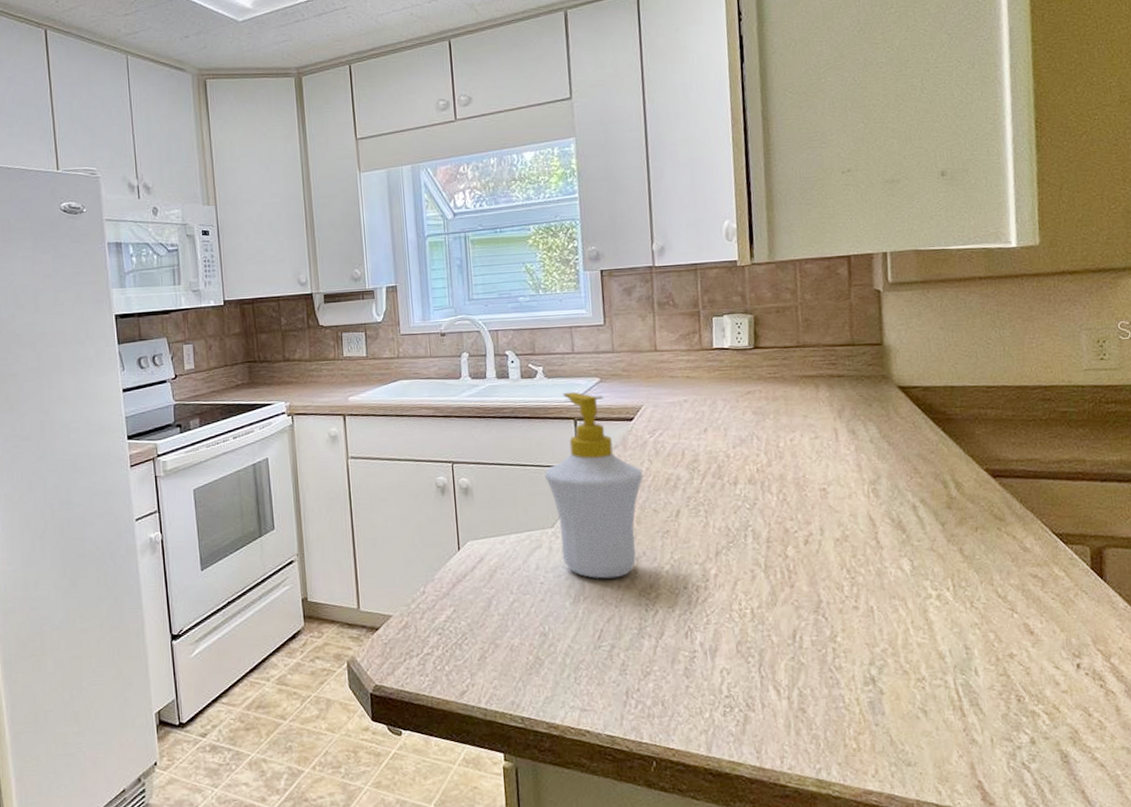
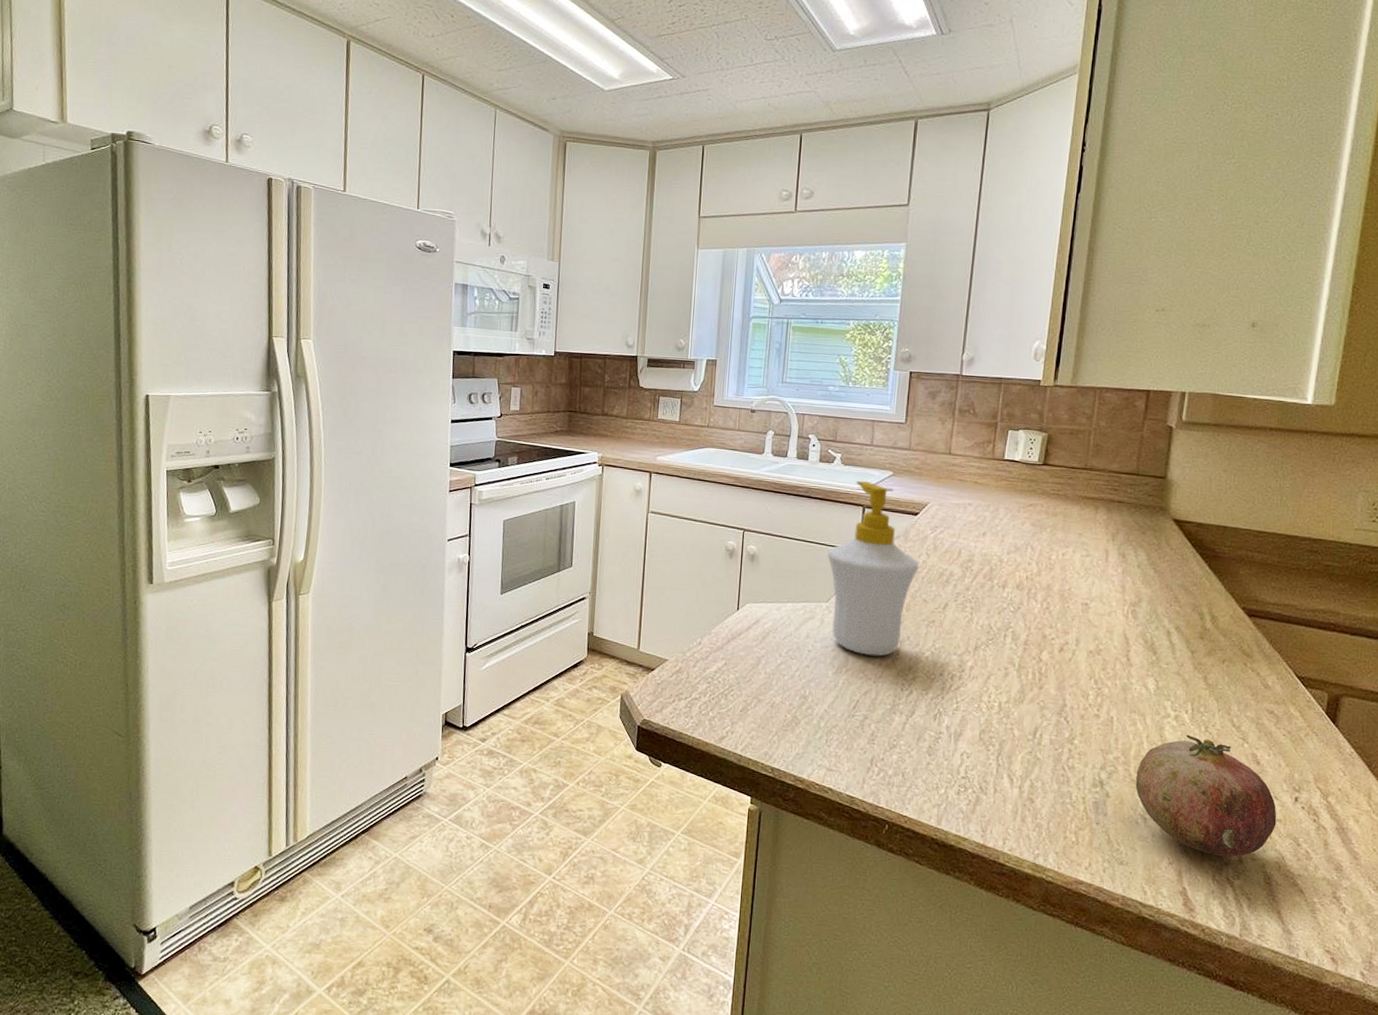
fruit: none [907,613,1063,741] -> present [1135,734,1277,858]

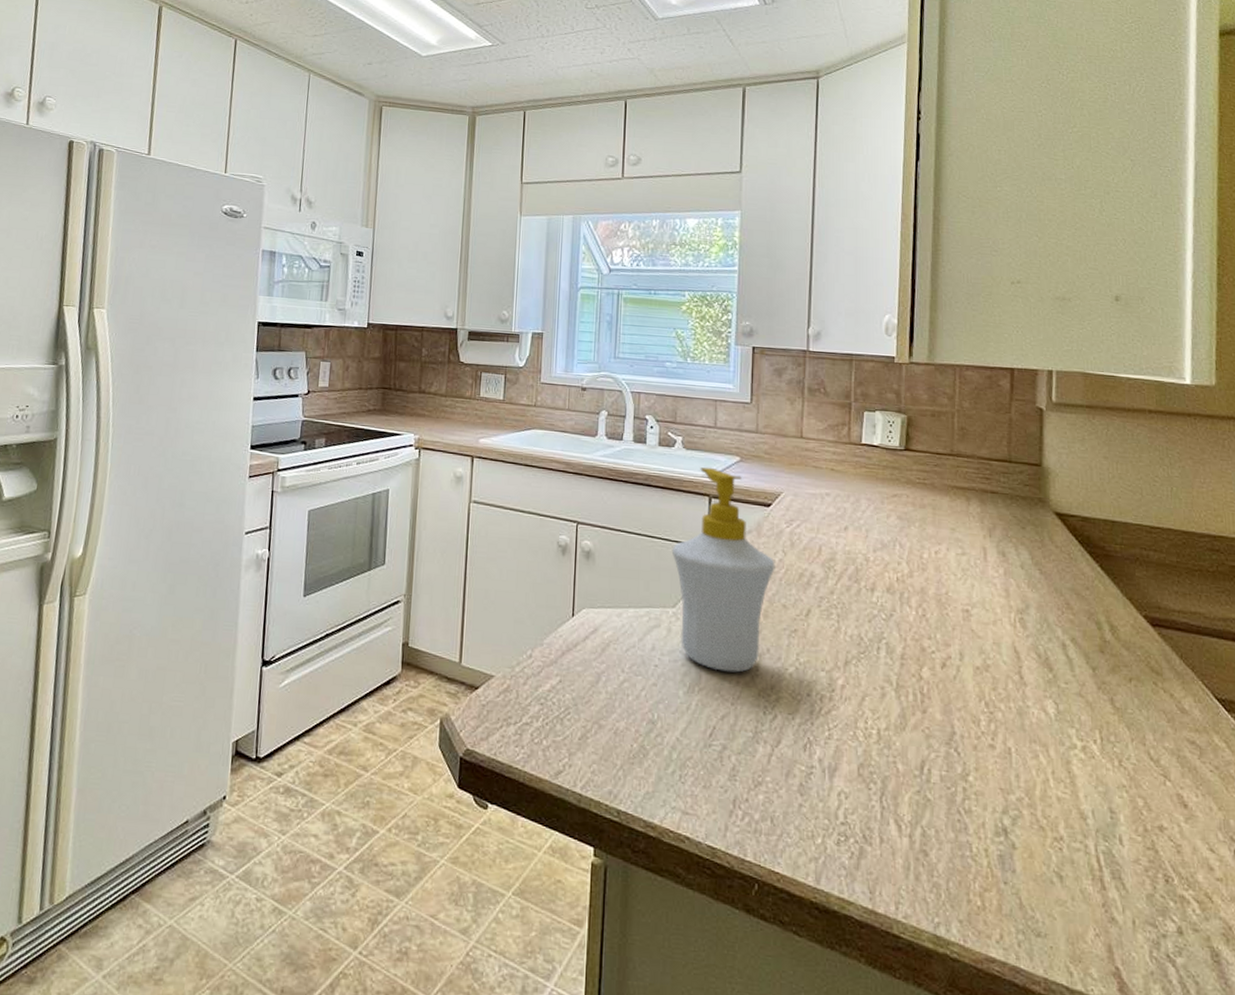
fruit: present [1135,734,1277,858] -> none [1044,769,1217,928]

